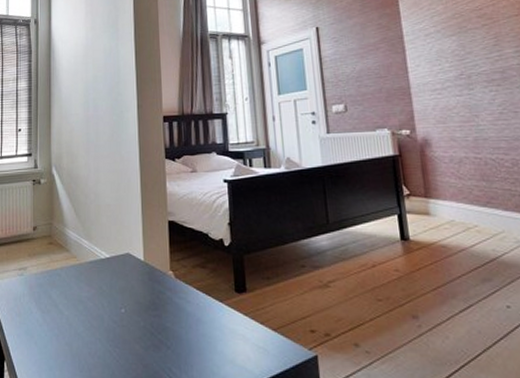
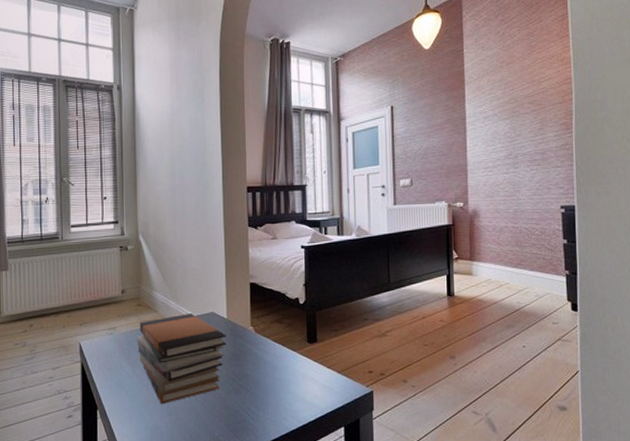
book stack: none [48,253,144,359] -> present [137,312,227,405]

